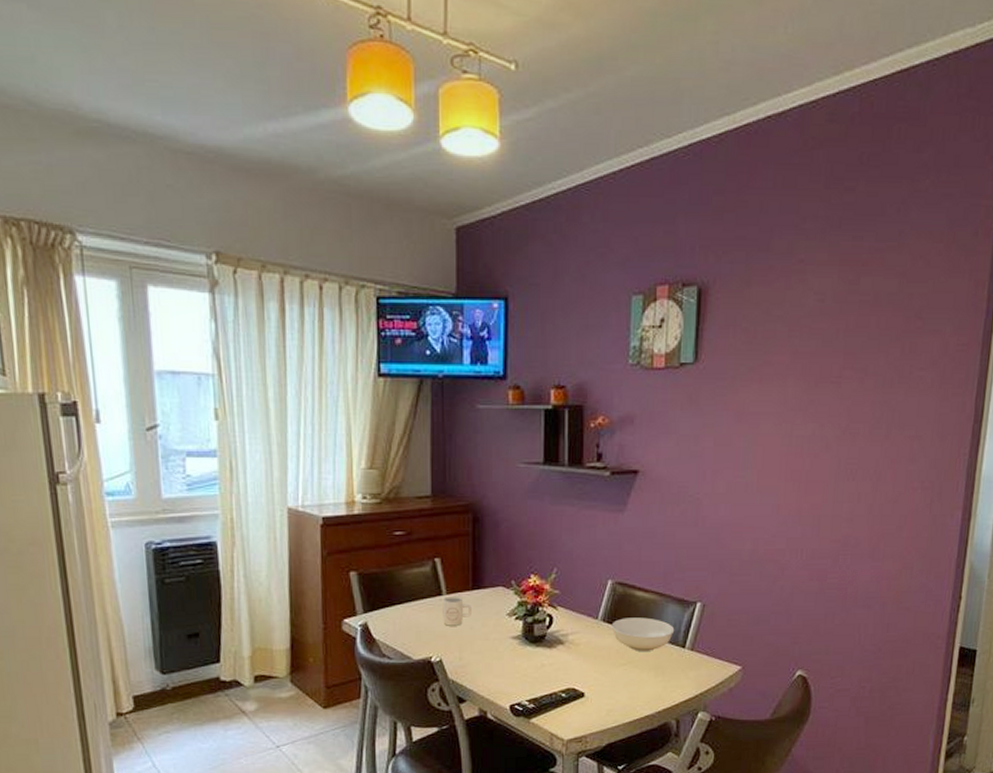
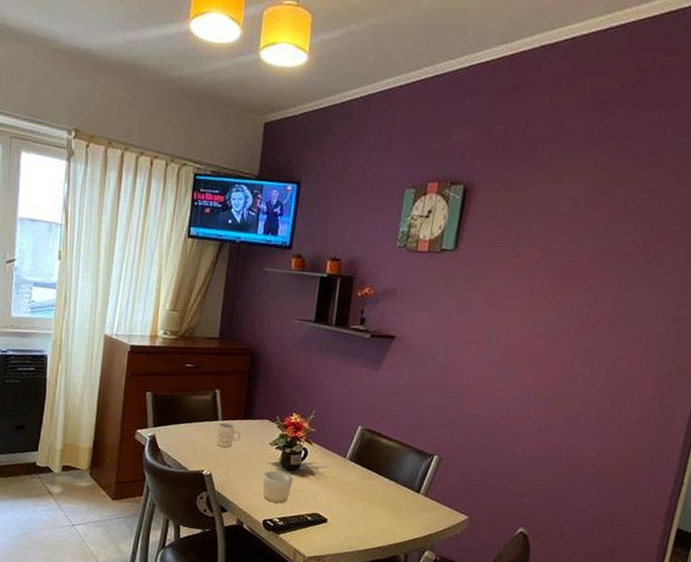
cup: none [504,645,540,683] -> present [263,471,293,504]
bowl: present [611,617,675,651] -> none [357,460,412,492]

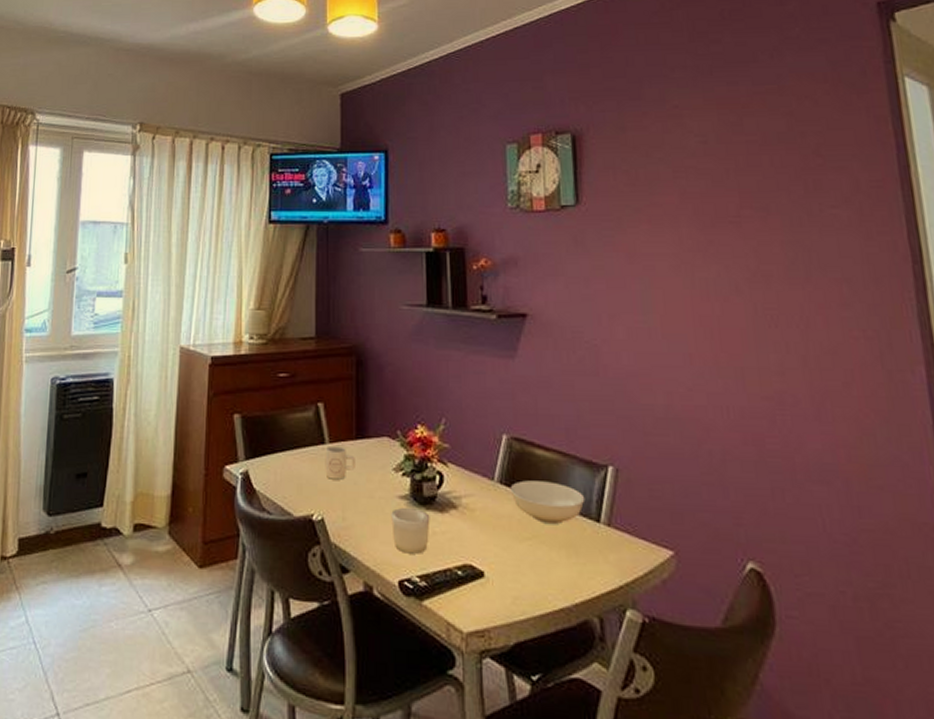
bowl: none [357,460,412,492] -> present [510,480,585,524]

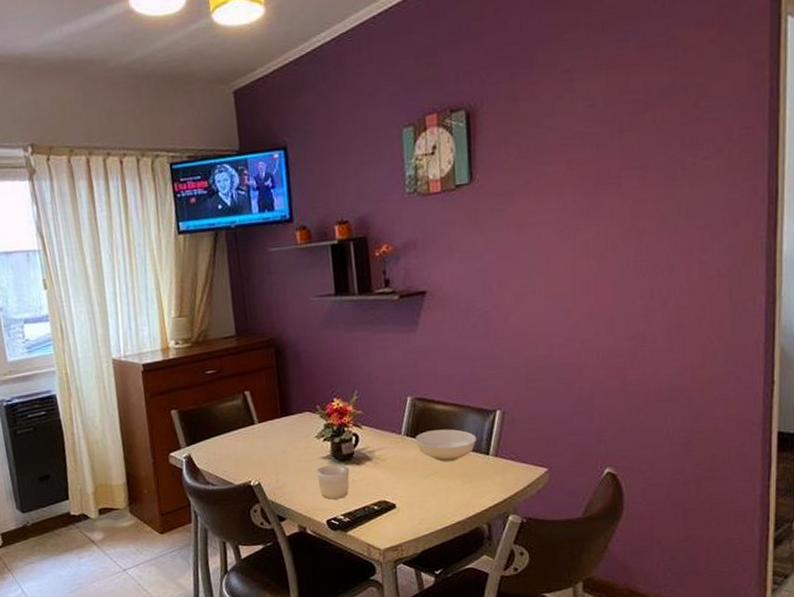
mug: present [325,446,355,480] -> none [255,424,283,452]

